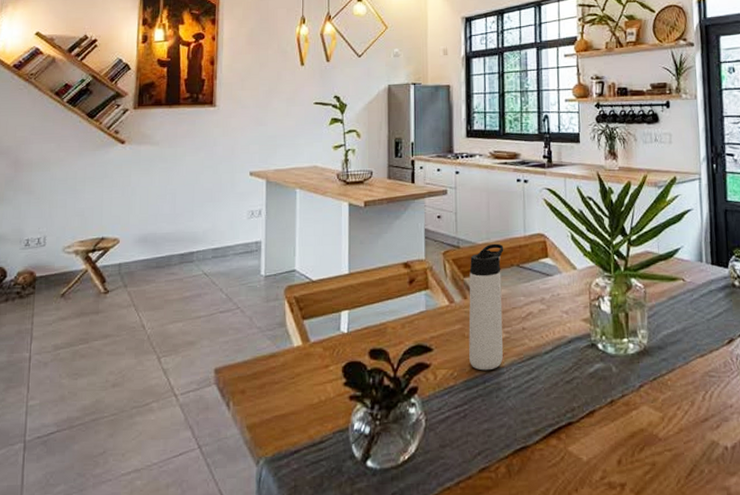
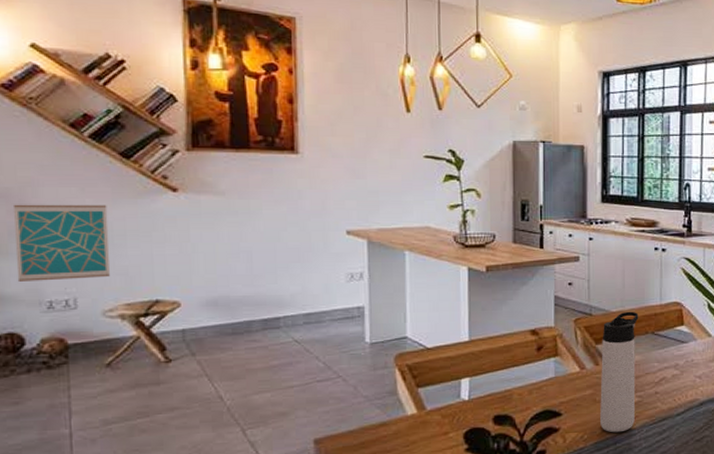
wall art: none [7,157,74,223] -> present [13,204,110,282]

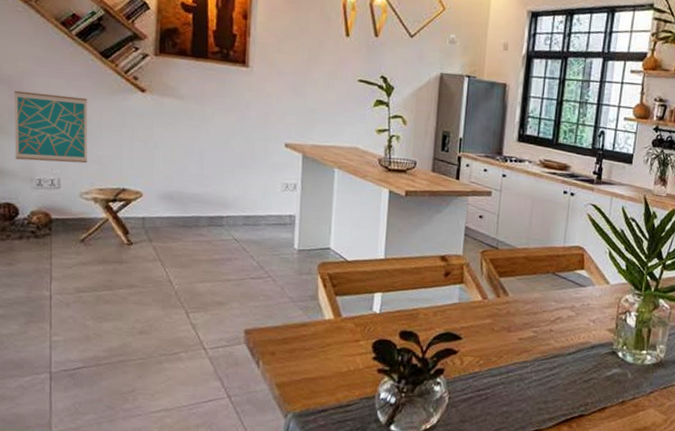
thermos bottle: present [600,311,639,433] -> none [496,249,542,363]

